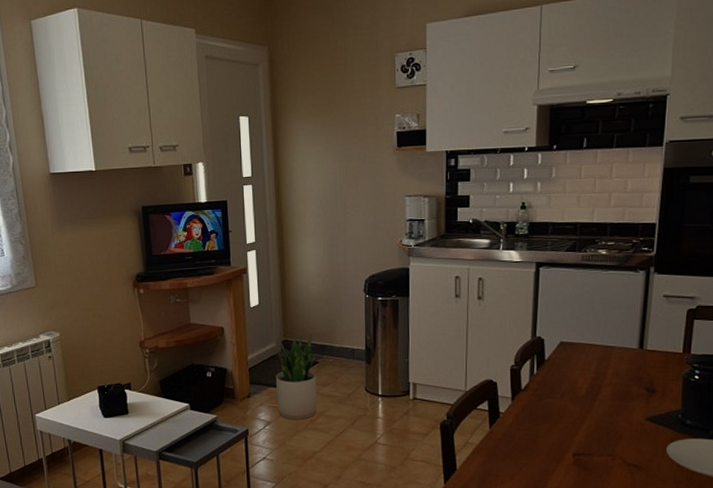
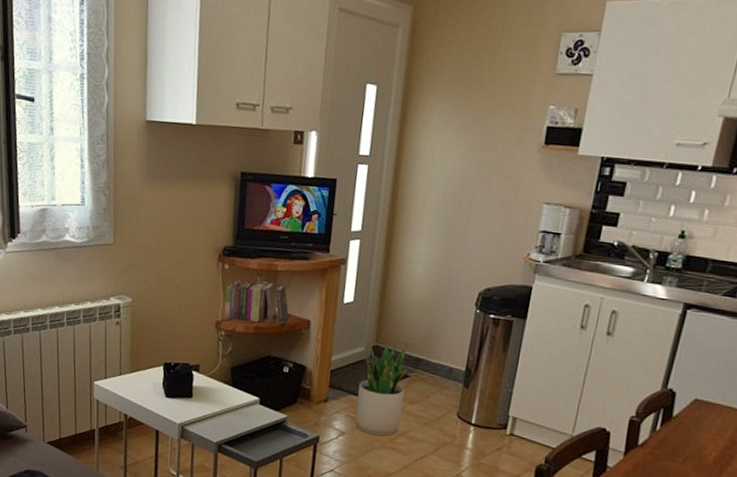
books: none [143,300,205,338] -> present [224,279,289,325]

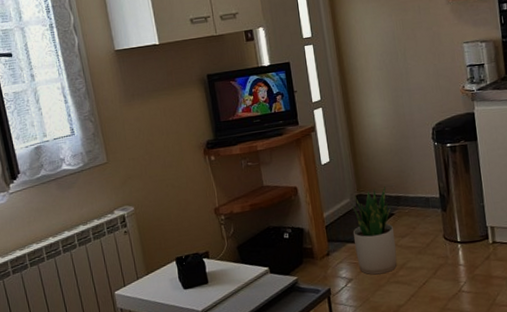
books: present [224,279,289,325] -> none [216,162,278,204]

